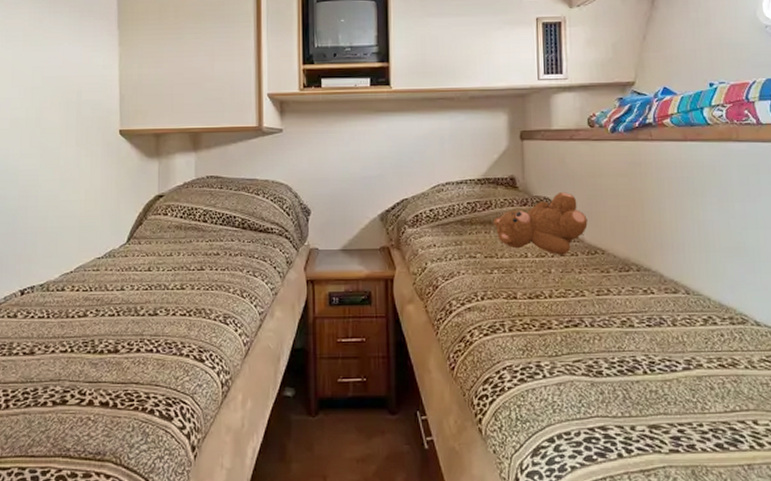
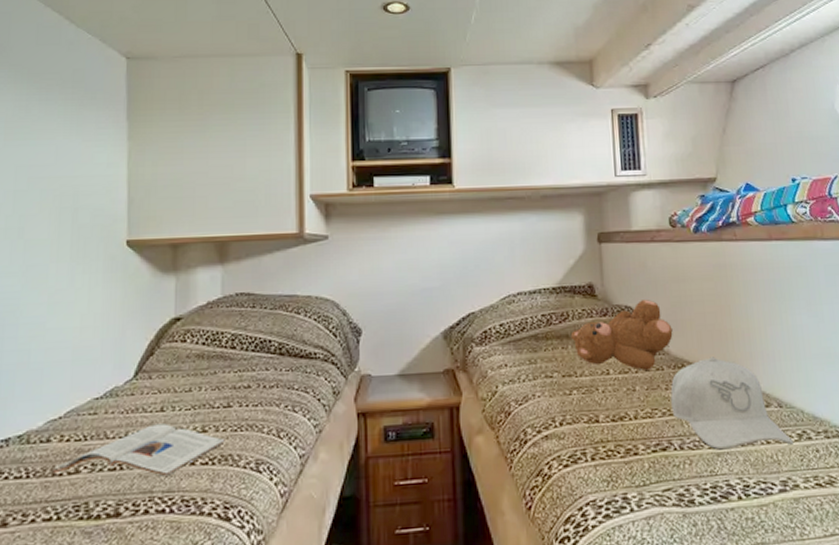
magazine: none [66,281,199,323] -> present [52,424,225,477]
baseball cap: none [583,246,699,329] -> present [670,357,793,450]

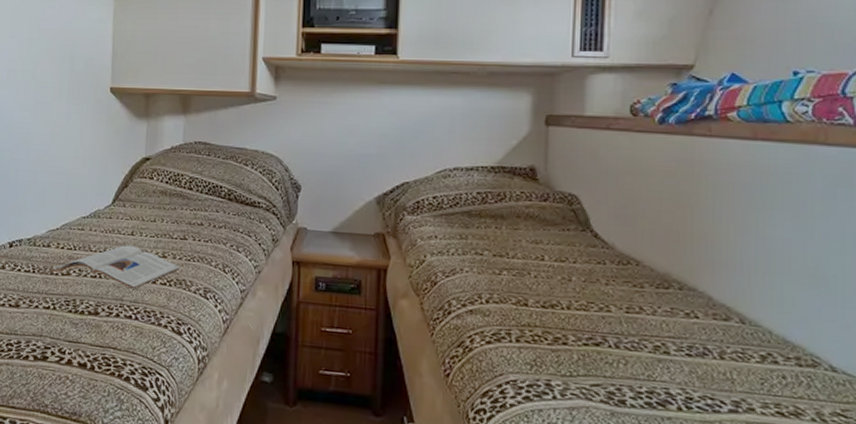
teddy bear: present [570,300,673,370] -> none [505,189,621,262]
baseball cap: present [670,357,793,450] -> none [610,258,754,365]

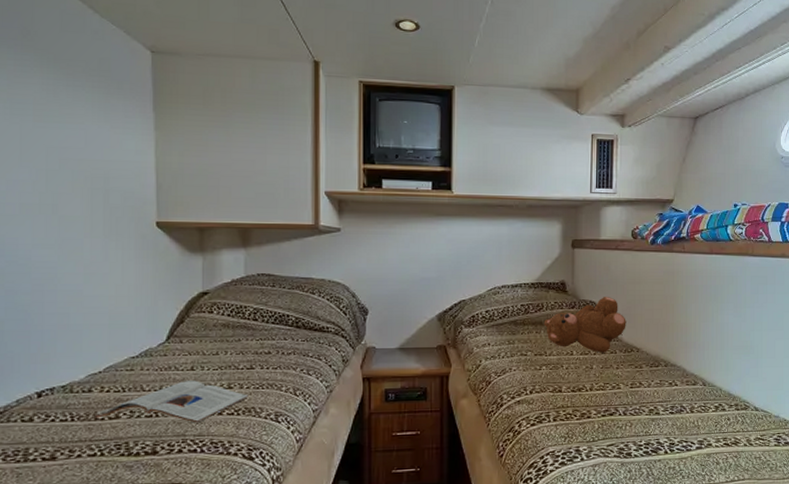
teddy bear: none [505,189,621,262] -> present [543,297,626,353]

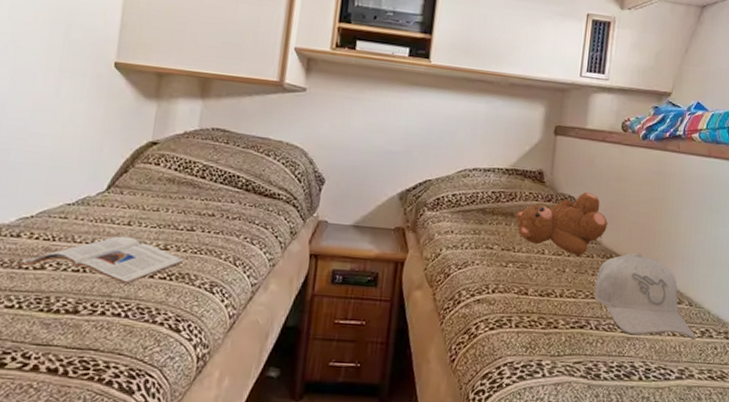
baseball cap: none [620,345,711,416] -> present [594,252,696,340]

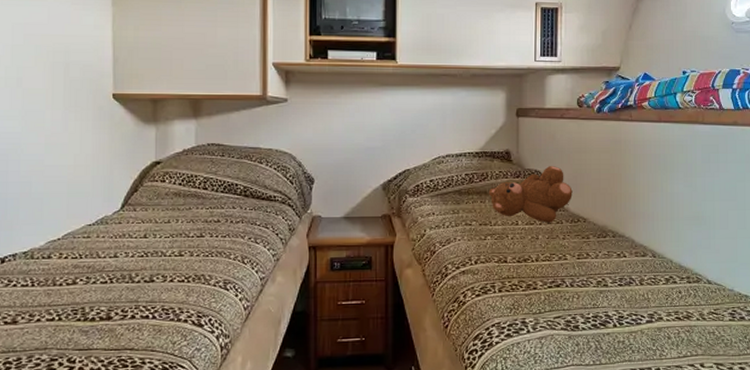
magazine: present [19,236,185,284] -> none [53,248,198,290]
baseball cap: present [594,252,696,340] -> none [567,215,661,288]

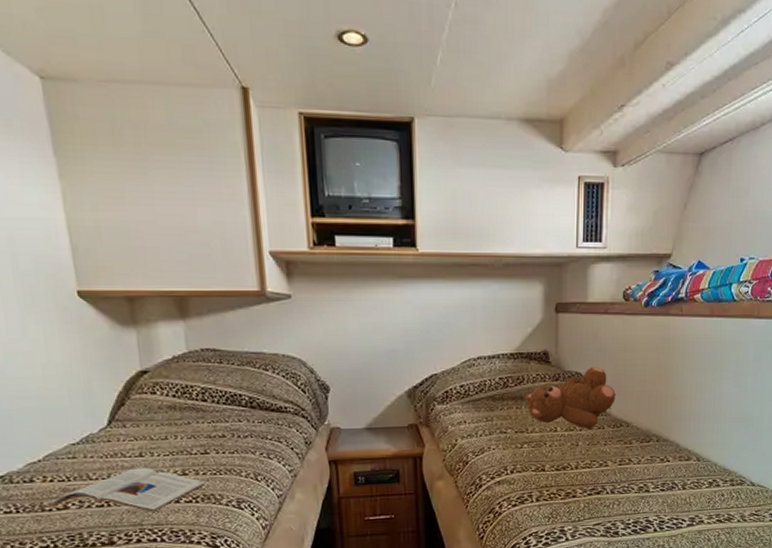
magazine: none [53,248,198,290] -> present [41,467,206,512]

